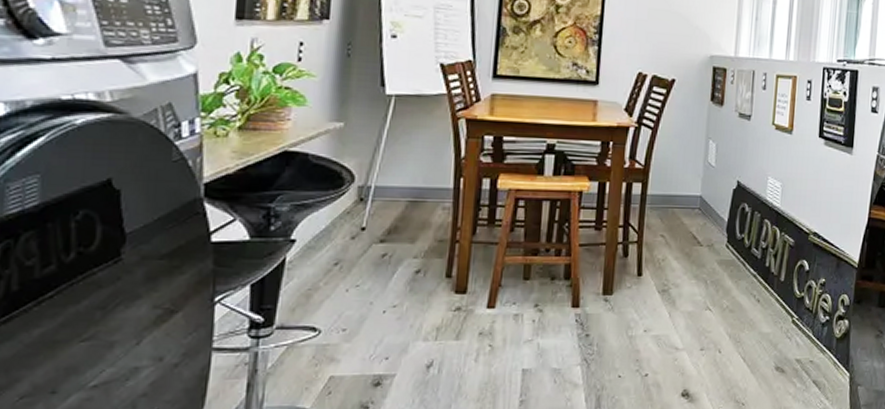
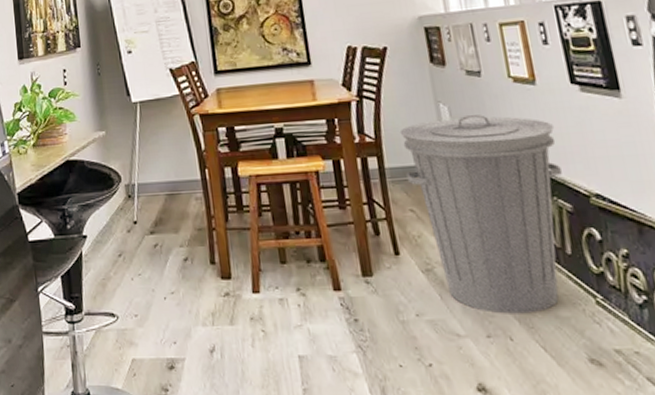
trash can: none [665,153,798,330] -> present [399,114,562,314]

